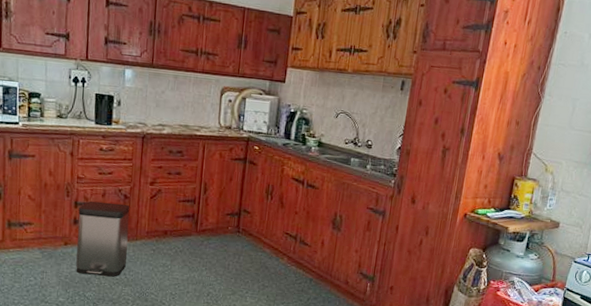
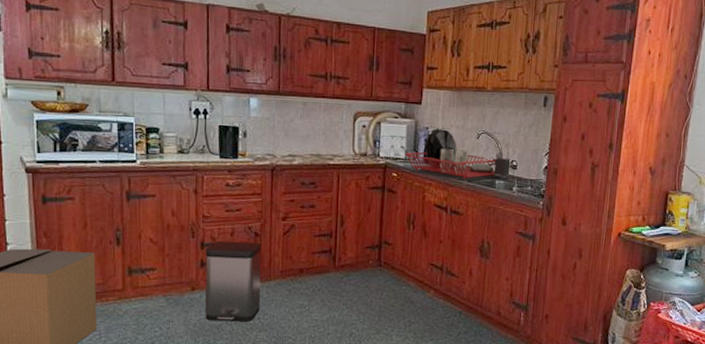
dish rack: none [267,106,367,158] -> present [405,129,511,182]

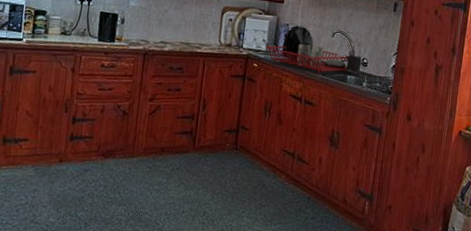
pedal bin: present [205,241,262,322] -> none [69,117,129,196]

